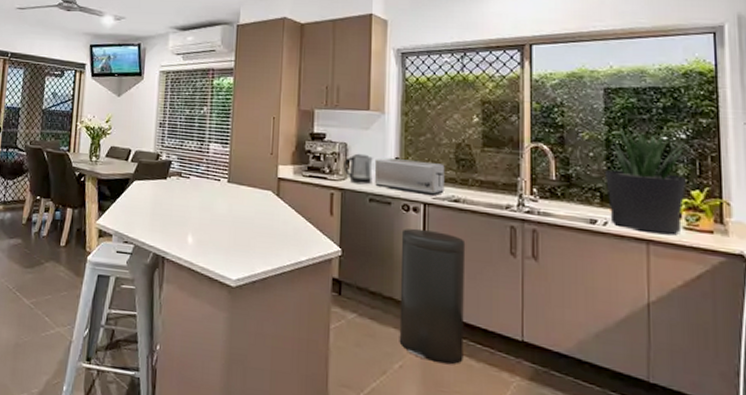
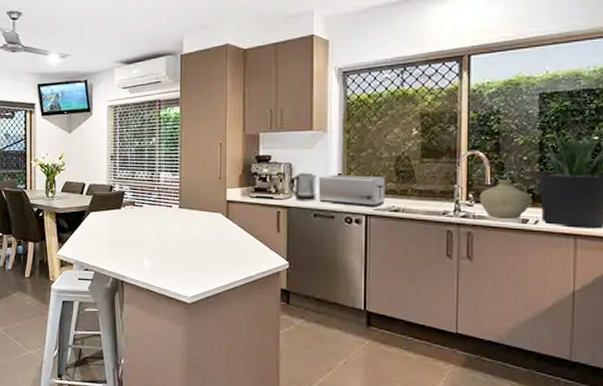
pedal bin: present [399,228,466,365] -> none [343,238,405,358]
ceramic jug: none [544,175,600,219] -> present [479,179,532,219]

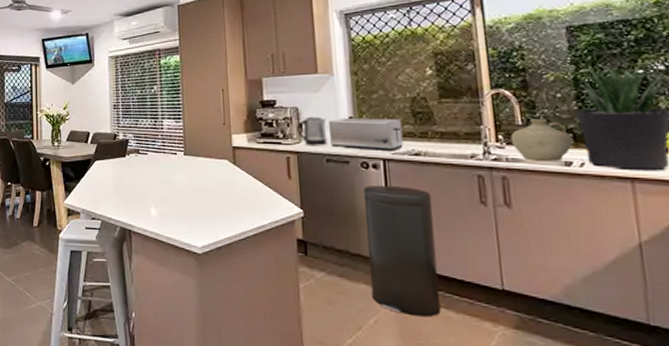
pedal bin: none [343,238,405,358] -> present [363,185,441,317]

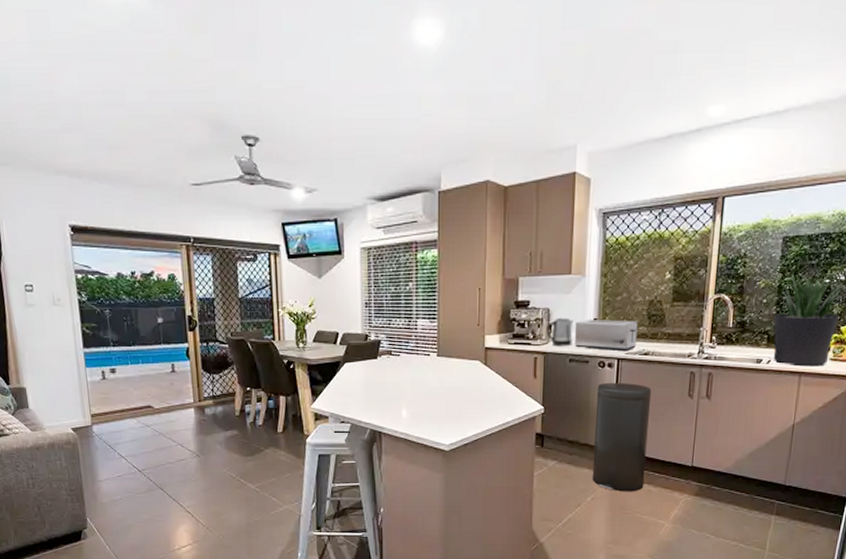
ceramic jug: present [510,118,573,161] -> none [721,322,767,359]

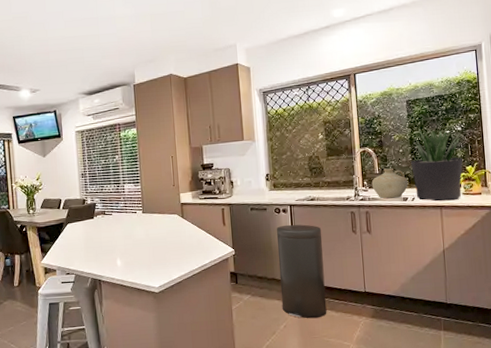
kettle: present [546,317,574,347] -> none [229,174,252,199]
toaster: present [574,320,638,352] -> none [251,173,304,199]
ceramic jug: none [721,322,767,359] -> present [371,168,409,199]

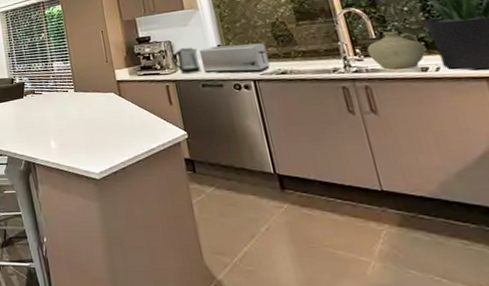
kettle: none [229,174,252,199] -> present [171,47,202,74]
toaster: none [251,173,304,199] -> present [199,43,271,74]
pedal bin: present [276,224,327,319] -> none [238,103,327,222]

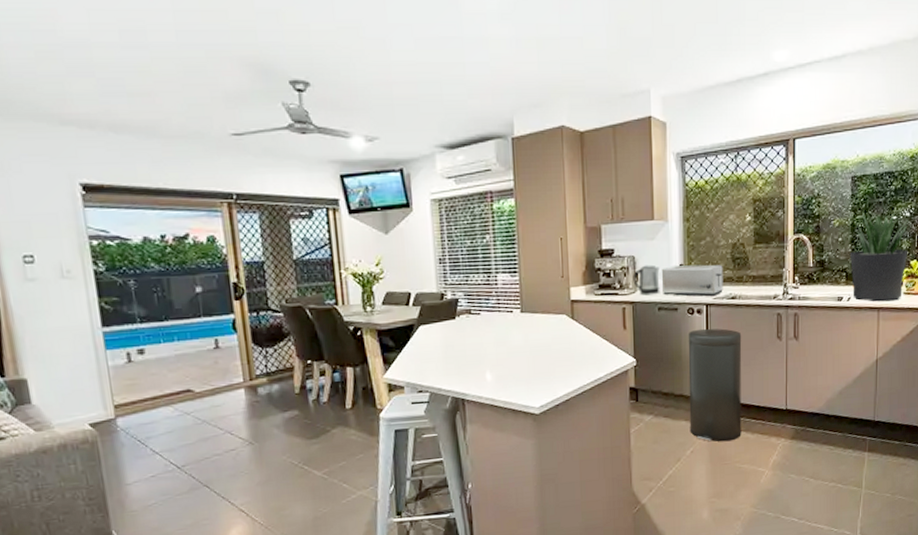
pedal bin: none [238,103,327,222] -> present [688,328,742,442]
ceramic jug: present [366,30,427,69] -> none [803,260,845,298]

